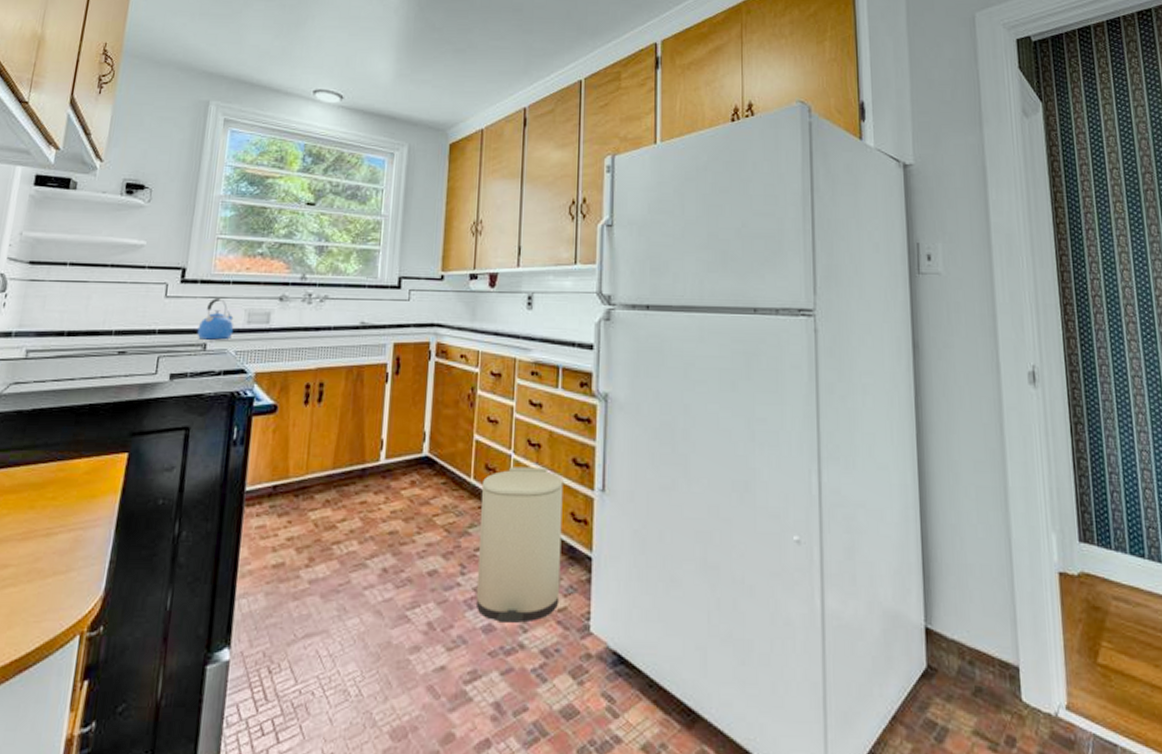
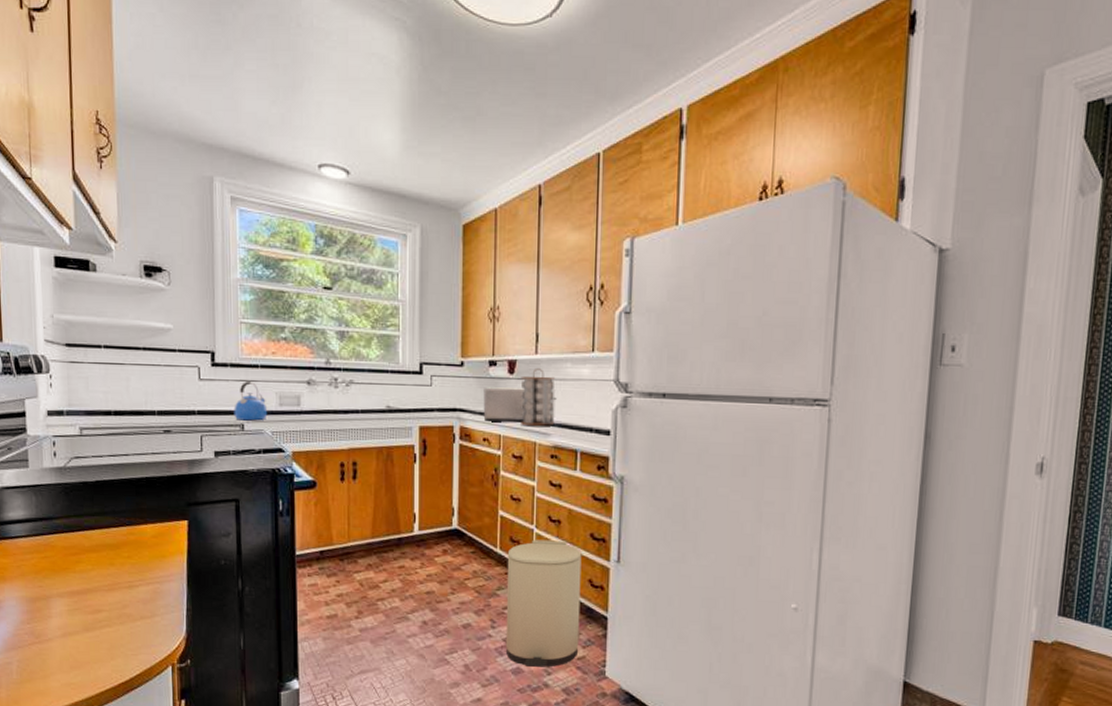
toaster: none [461,301,538,338] -> present [483,387,557,423]
spice rack: none [500,280,537,342] -> present [520,367,555,427]

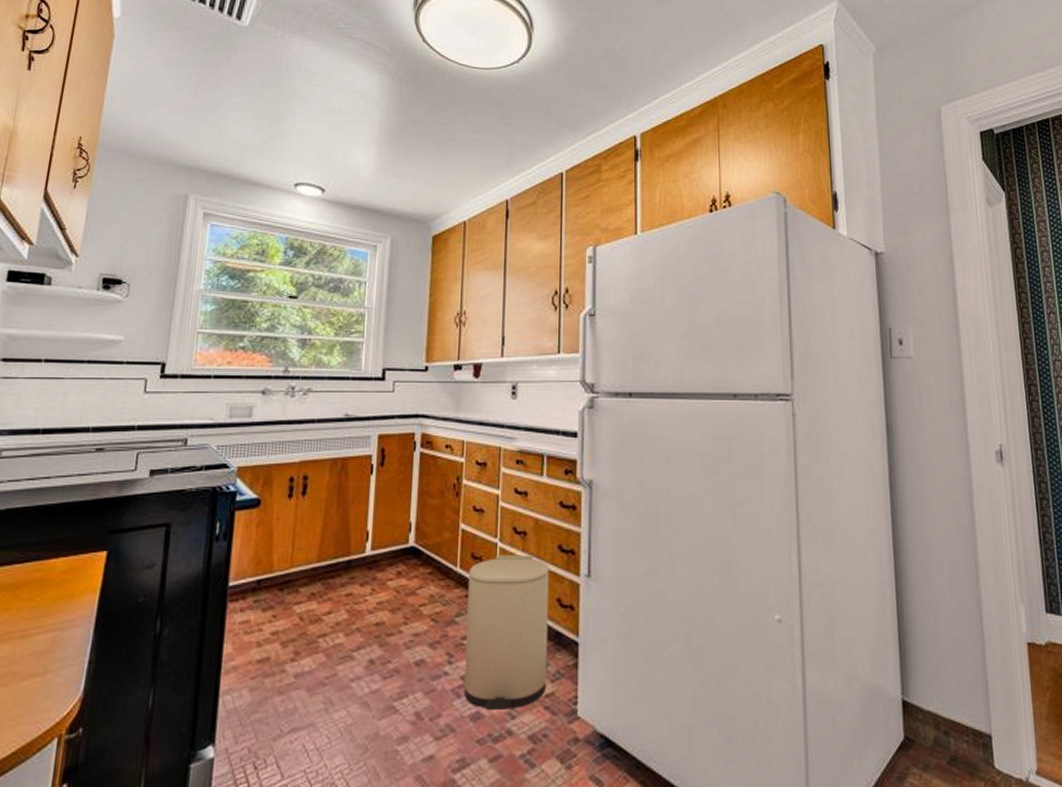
kettle: present [234,381,268,421] -> none [177,393,216,435]
toaster: present [483,387,557,423] -> none [446,390,523,428]
spice rack: present [520,367,555,427] -> none [485,370,521,431]

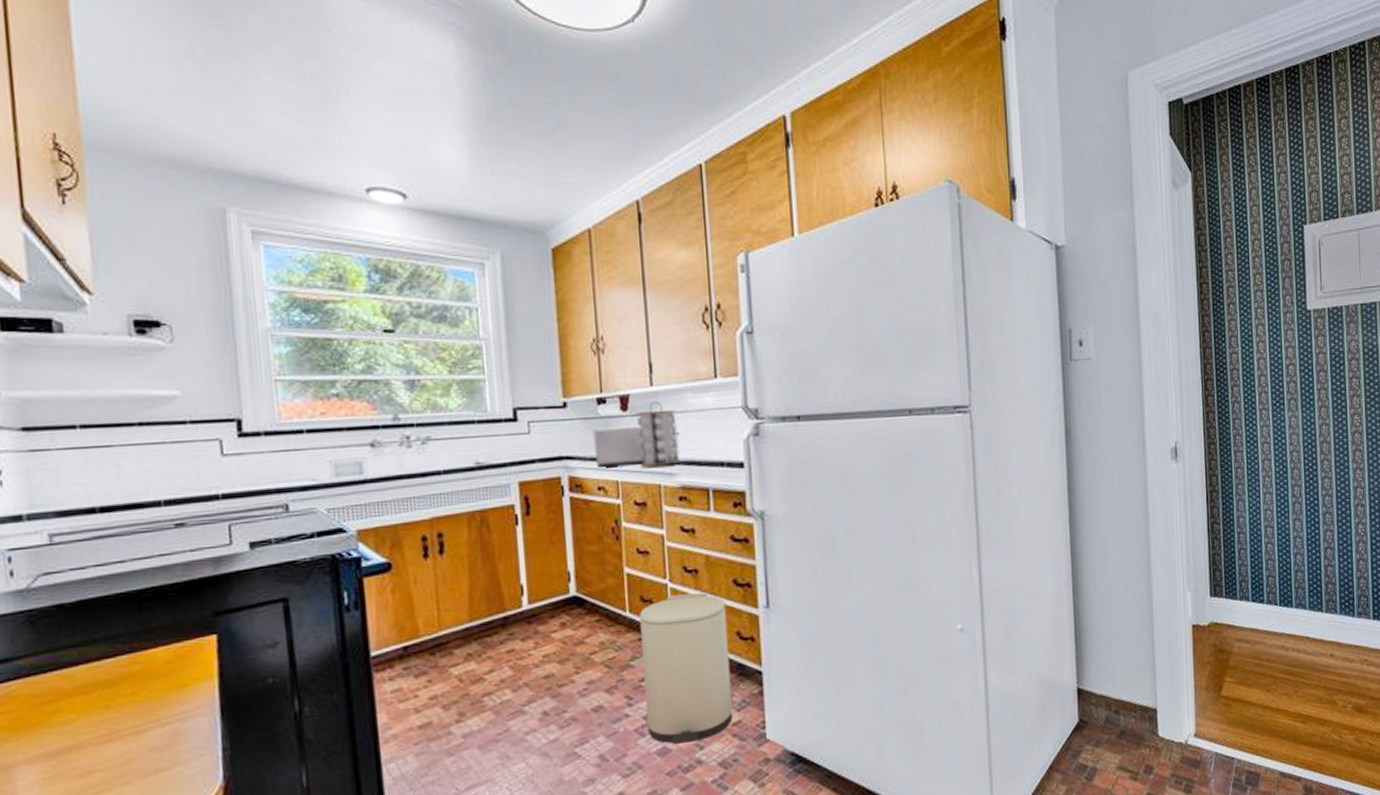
toaster: none [446,390,523,428] -> present [593,422,680,469]
spice rack: none [485,370,521,431] -> present [635,400,680,468]

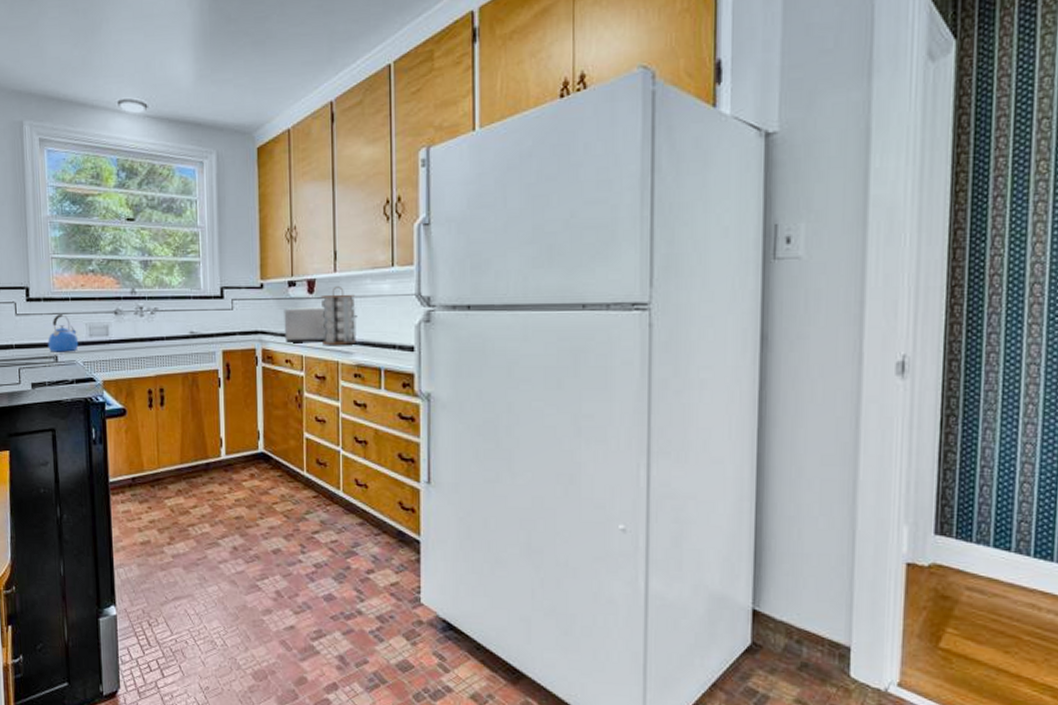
kettle: none [272,451,320,500] -> present [47,314,79,352]
pedal bin: present [638,592,733,744] -> none [314,461,392,594]

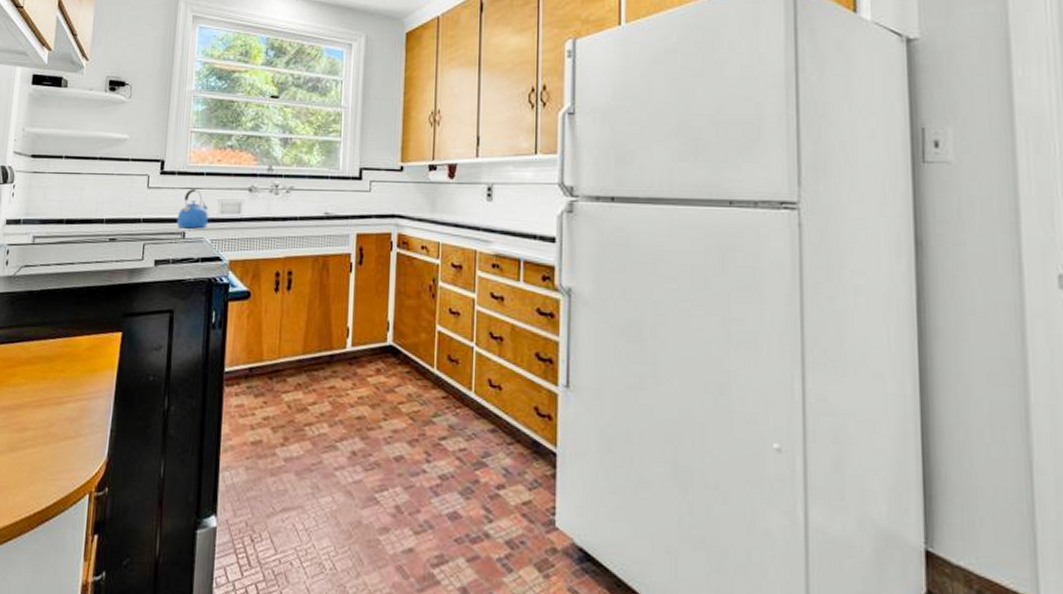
toaster: present [284,305,358,344] -> none [422,192,498,229]
spice rack: present [320,285,357,346] -> none [461,171,497,234]

